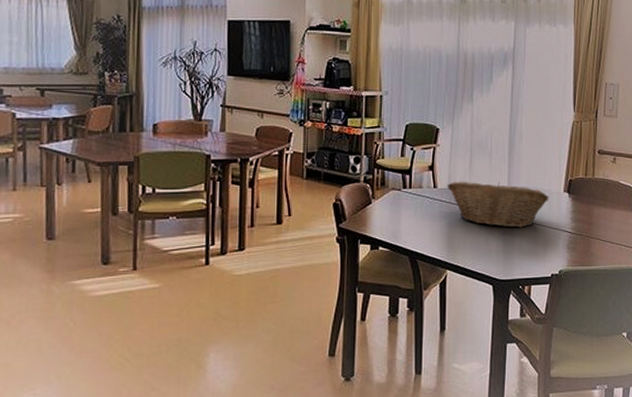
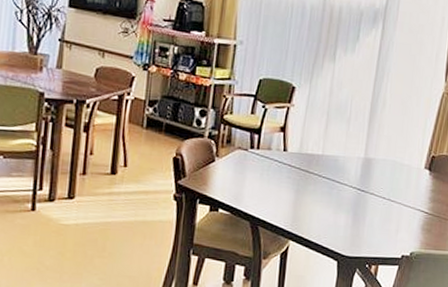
fruit basket: present [447,181,549,228] -> none [298,146,408,203]

